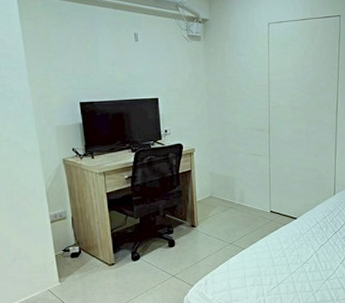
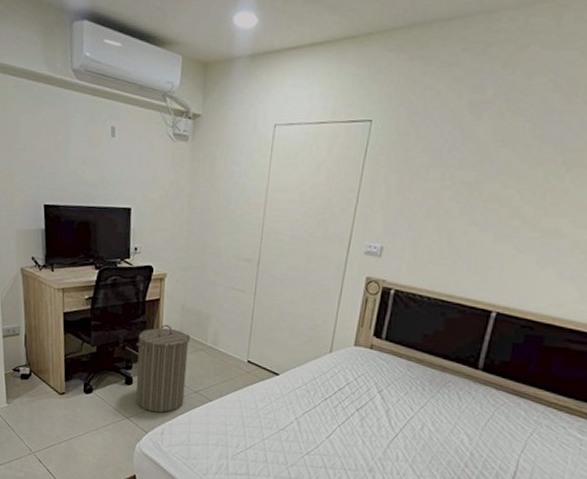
laundry hamper: none [175,191,222,267] -> present [136,325,191,413]

